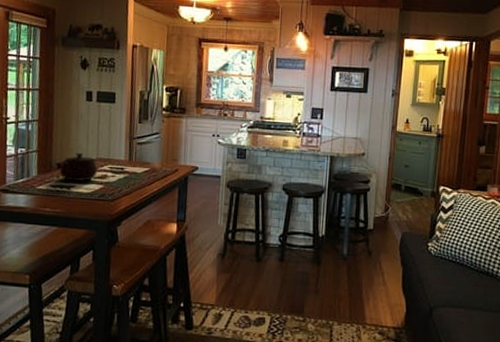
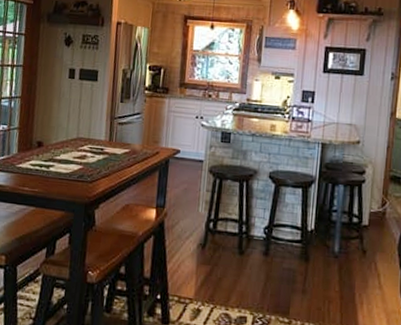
teapot: present [60,153,97,182] -> none [40,131,77,161]

